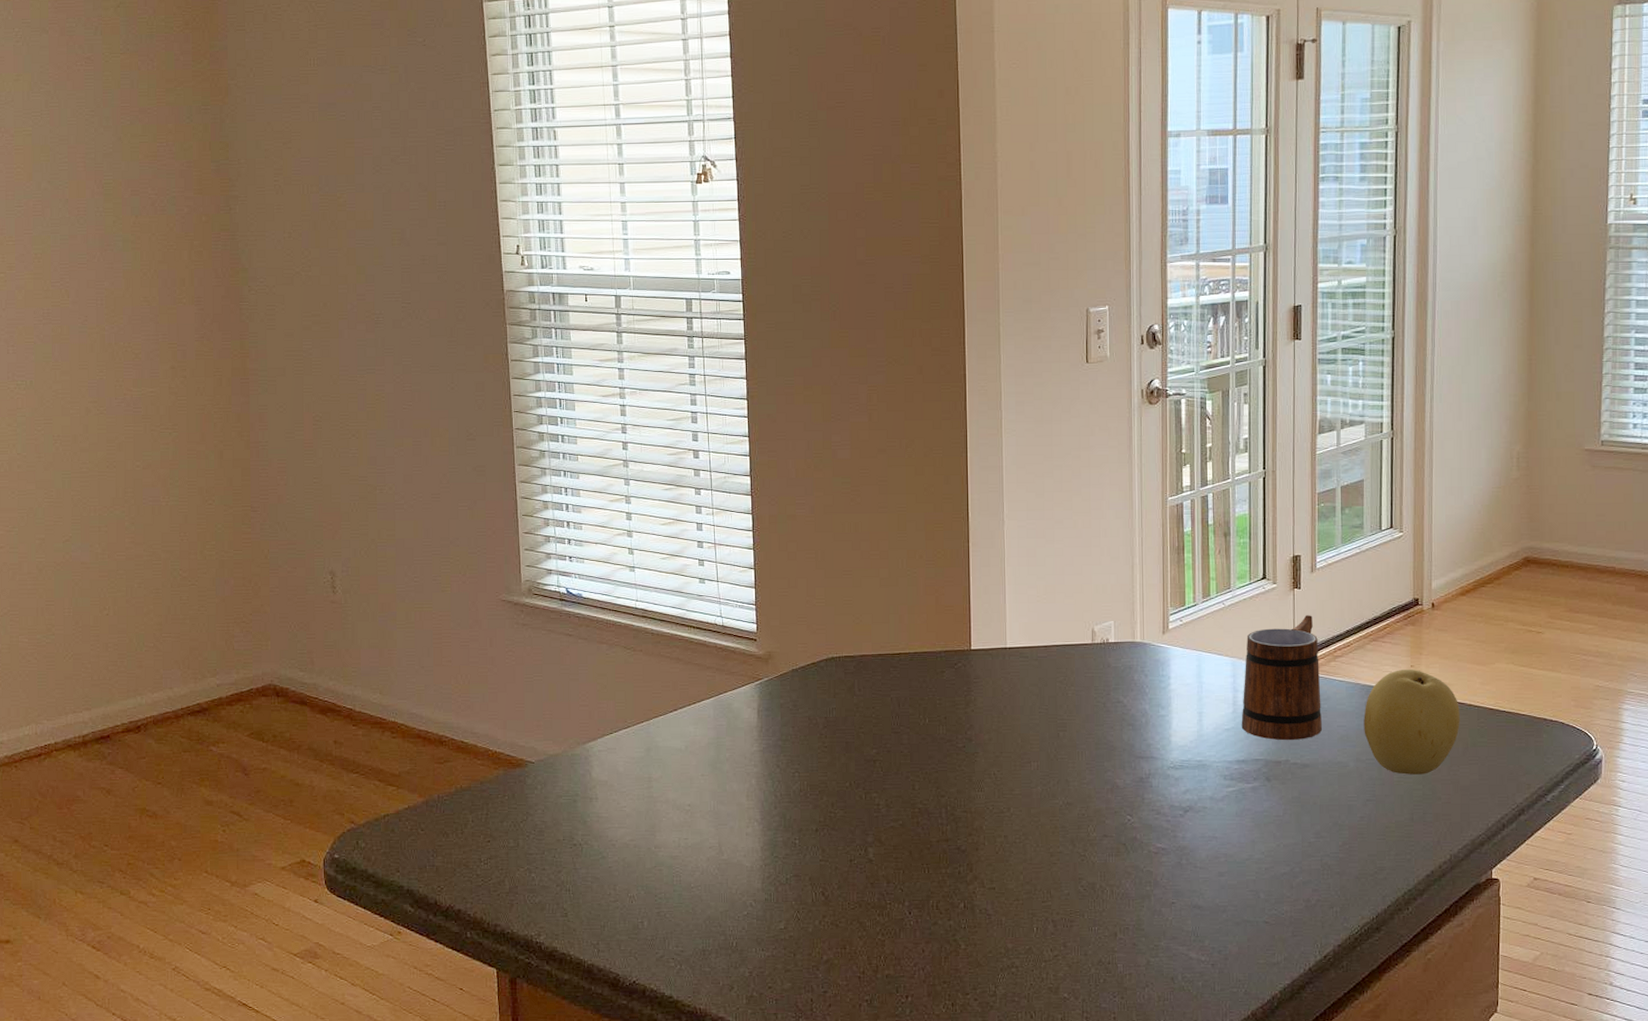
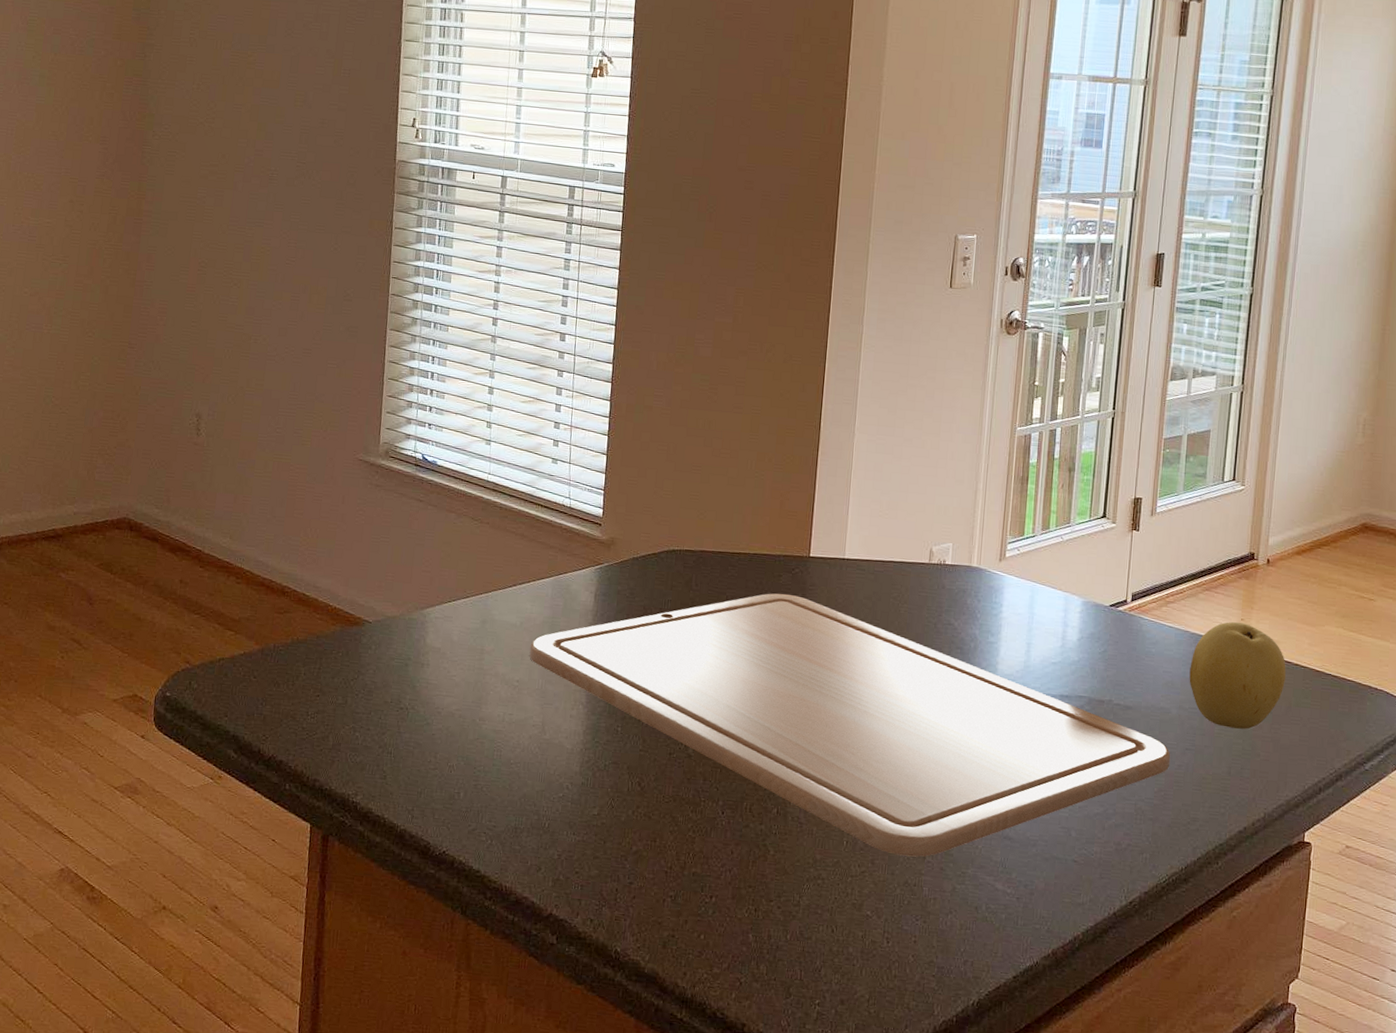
chopping board: none [698,689,1353,936] -> present [529,593,1171,857]
mug: present [1241,615,1322,741] -> none [1068,558,1152,681]

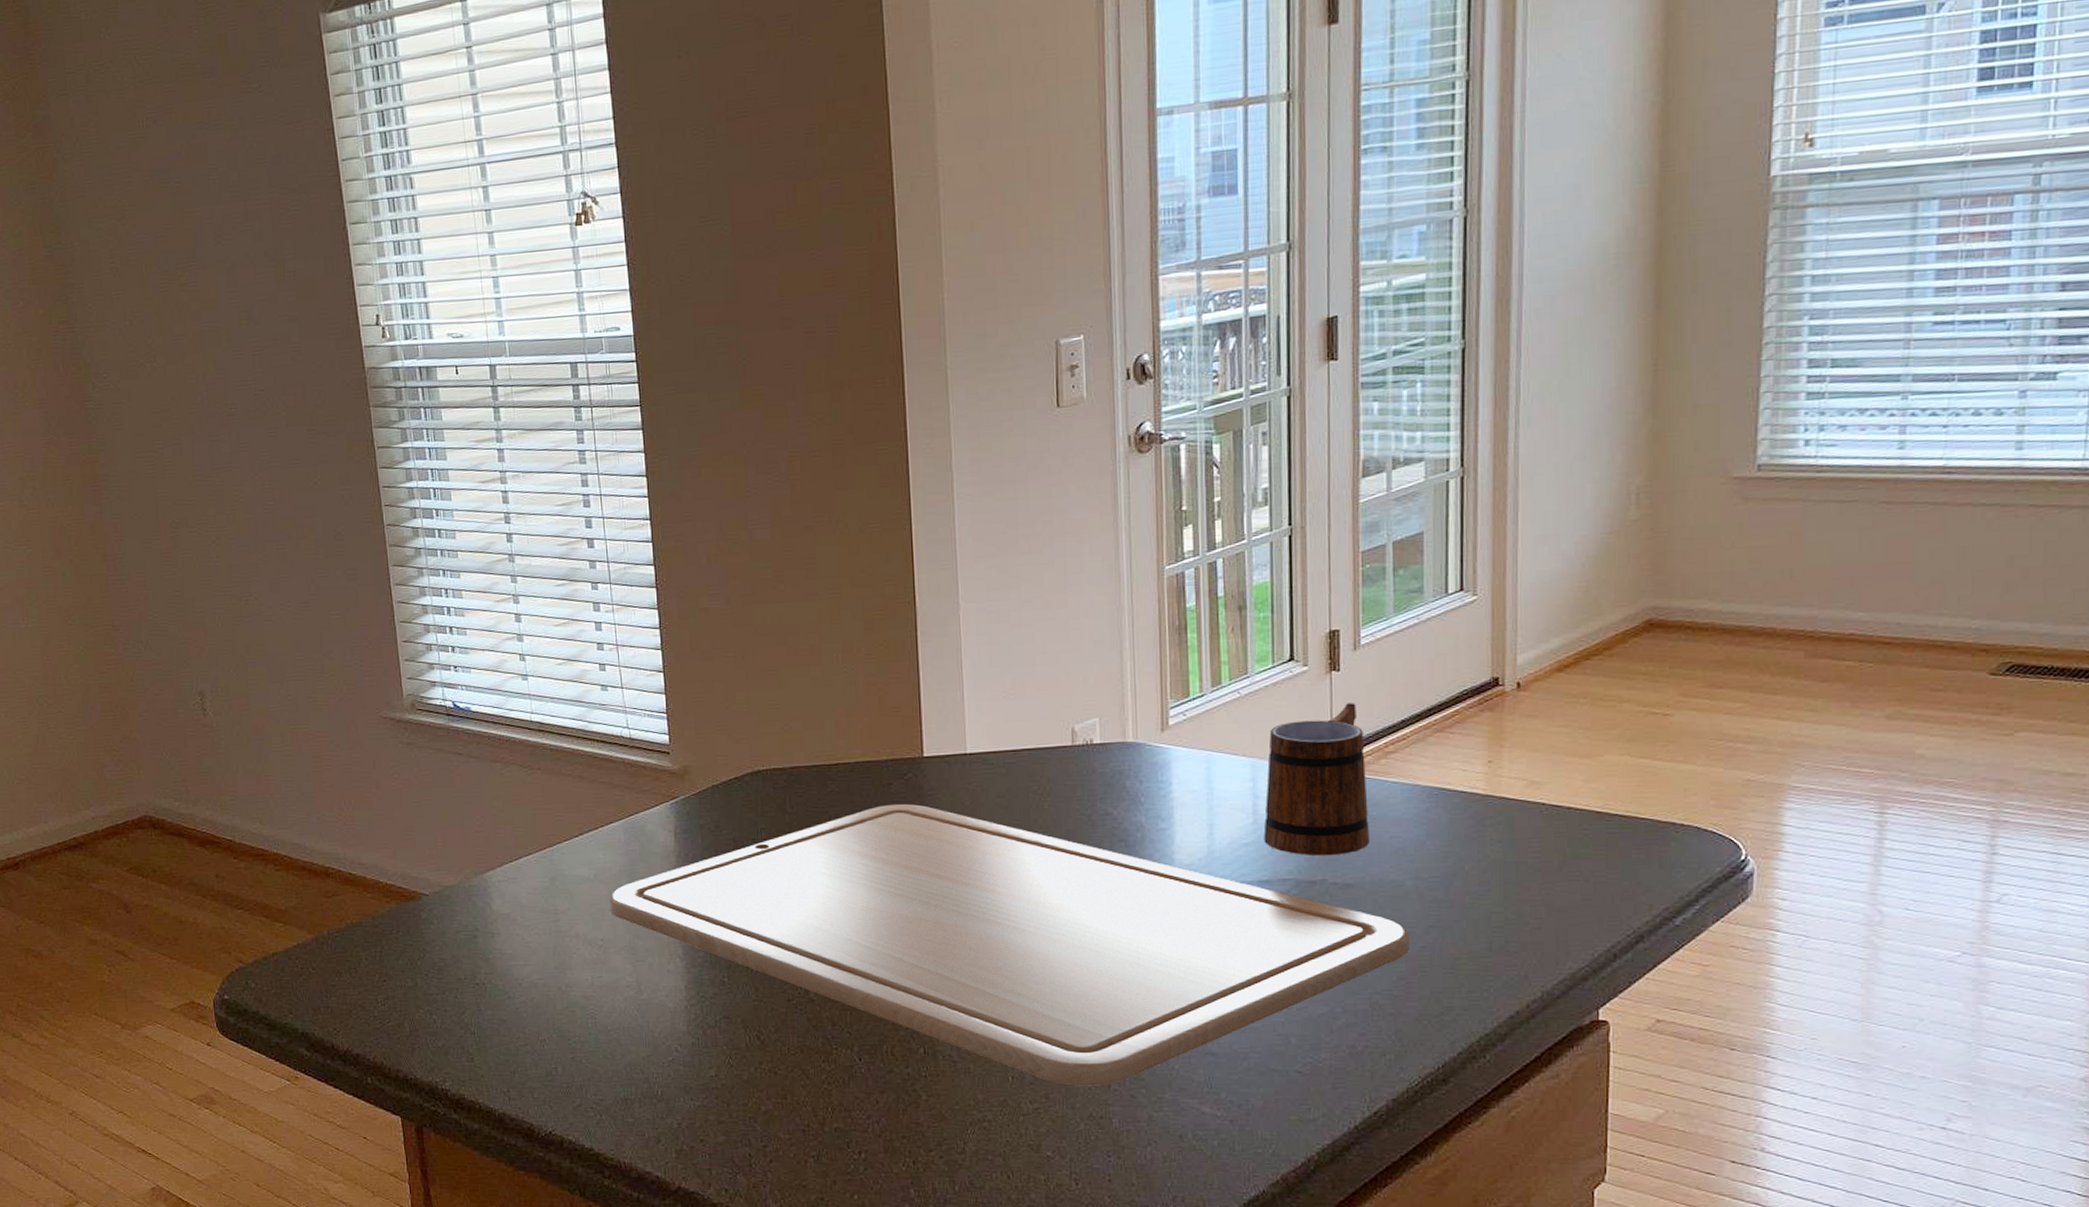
mug: none [1068,558,1152,681] -> present [1263,703,1369,856]
fruit: present [1189,621,1286,729] -> none [1425,765,1555,895]

